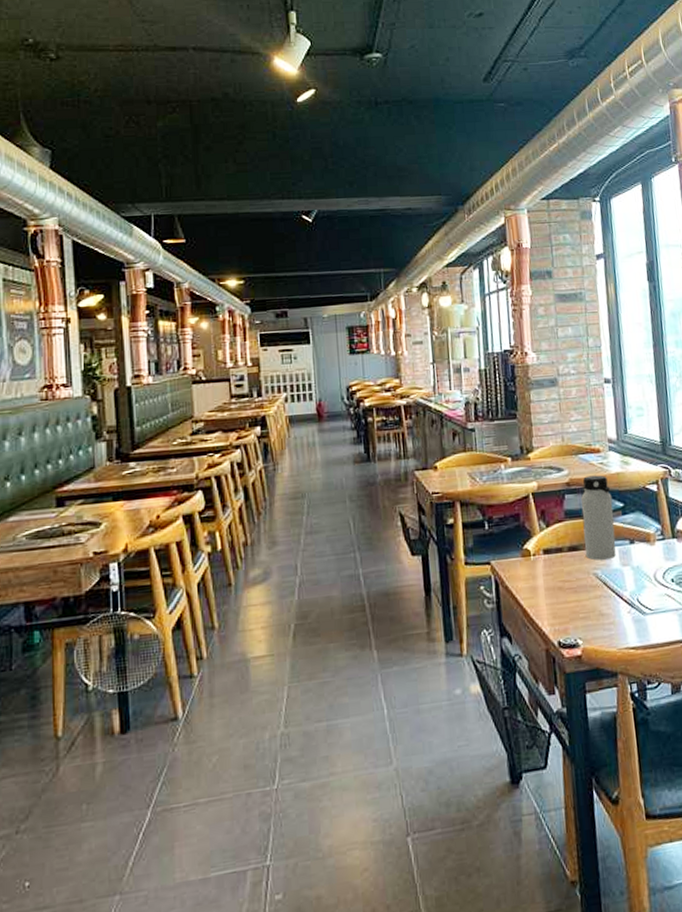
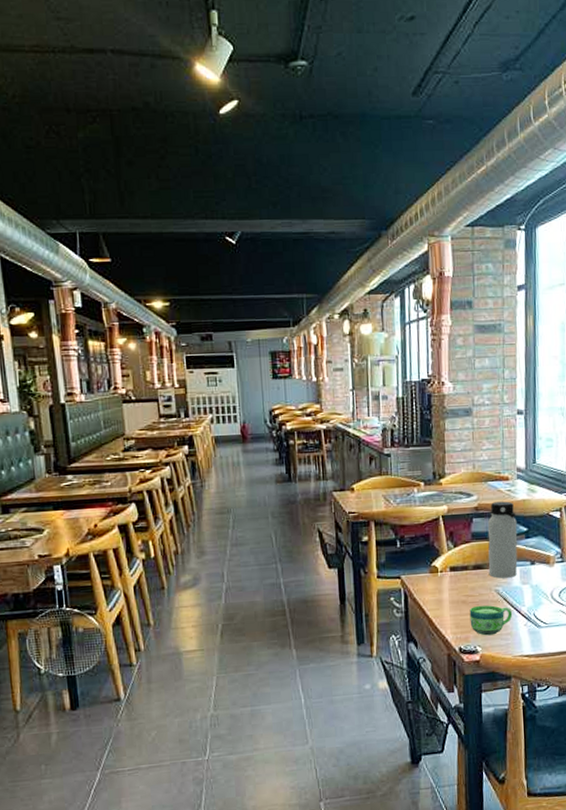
cup: none [567,591,615,627] -> present [469,605,513,636]

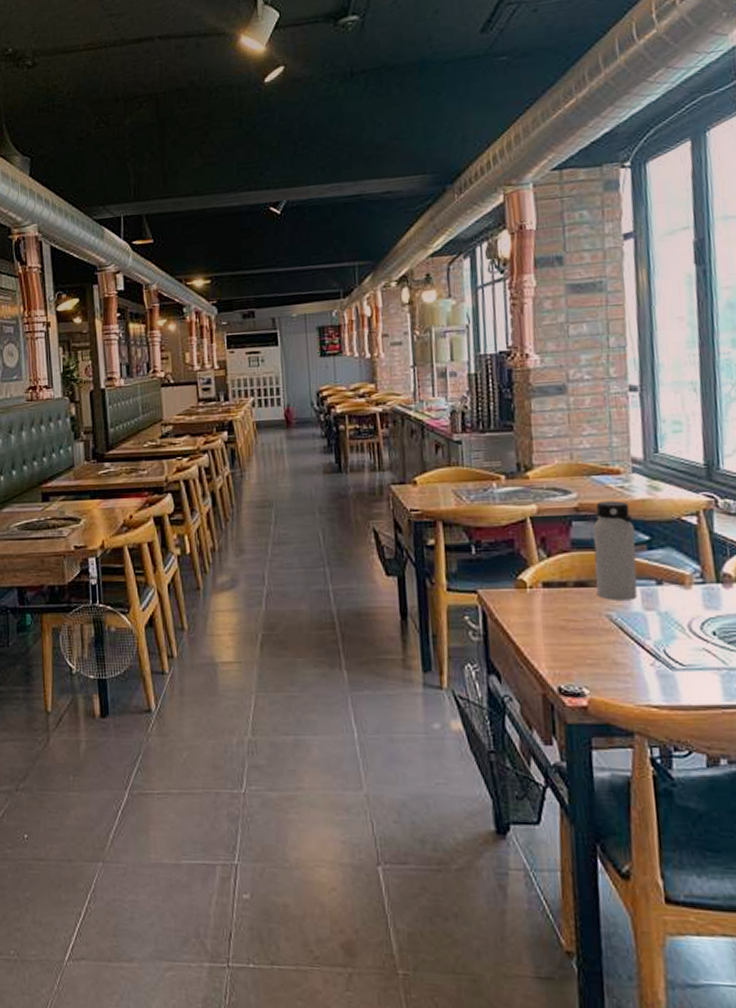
cup: present [469,605,513,636] -> none [571,635,633,675]

